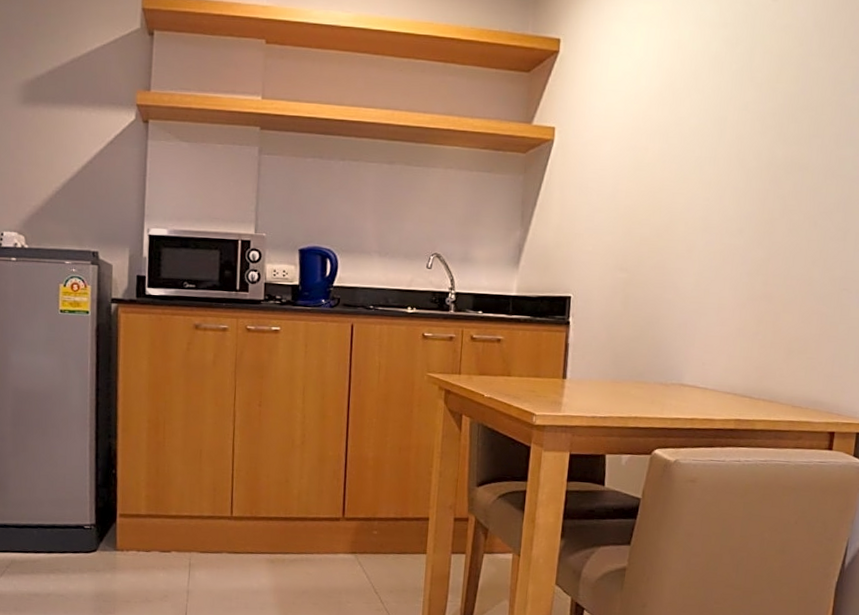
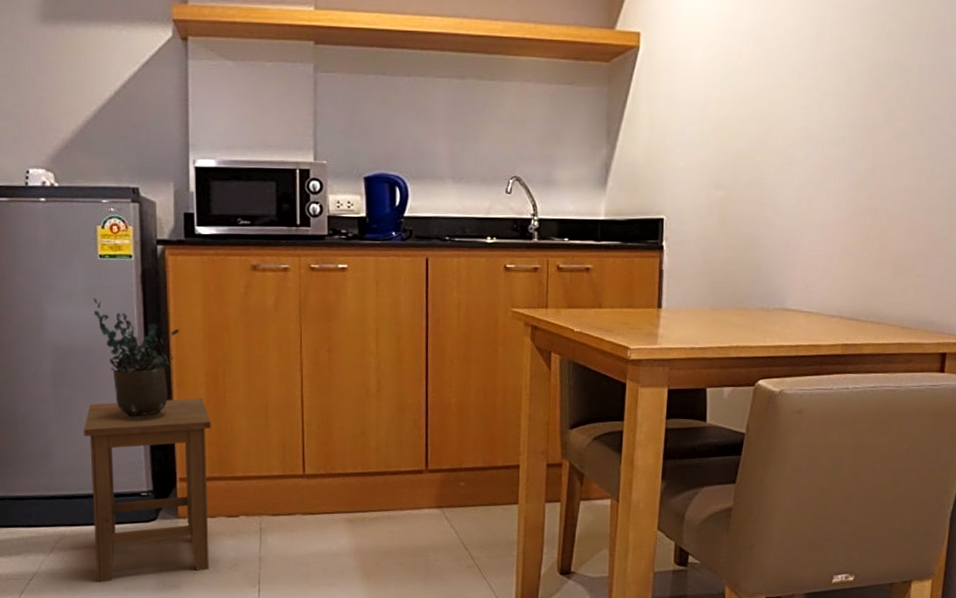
stool: none [37,442,151,606] -> present [84,398,211,583]
potted plant: none [52,348,127,458] -> present [93,297,179,418]

